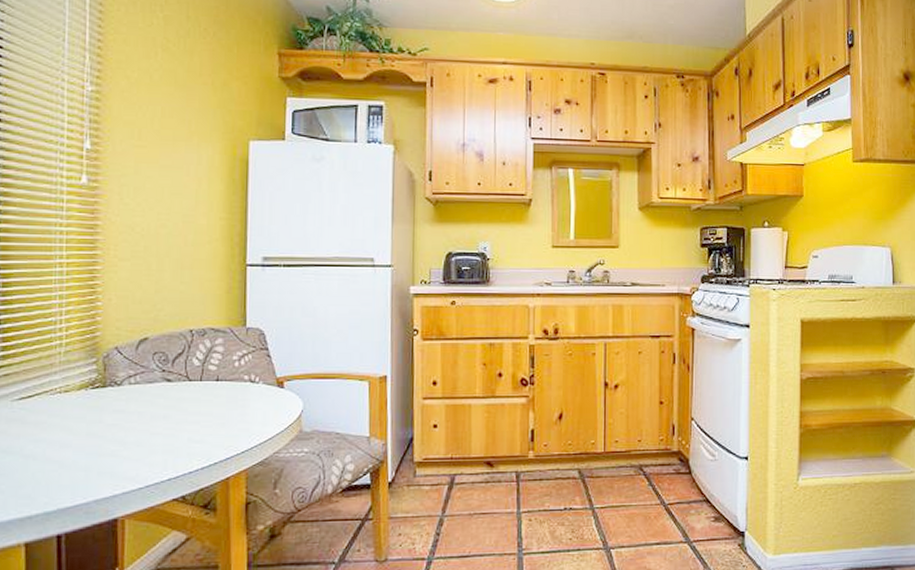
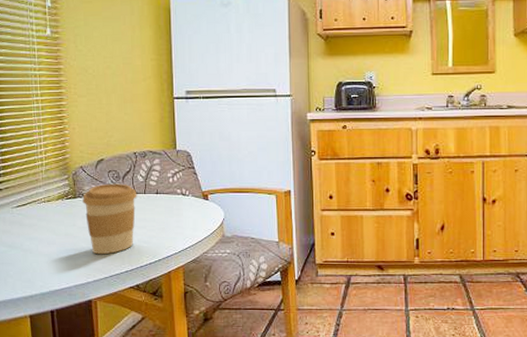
coffee cup: none [115,368,191,459] -> present [82,183,137,255]

